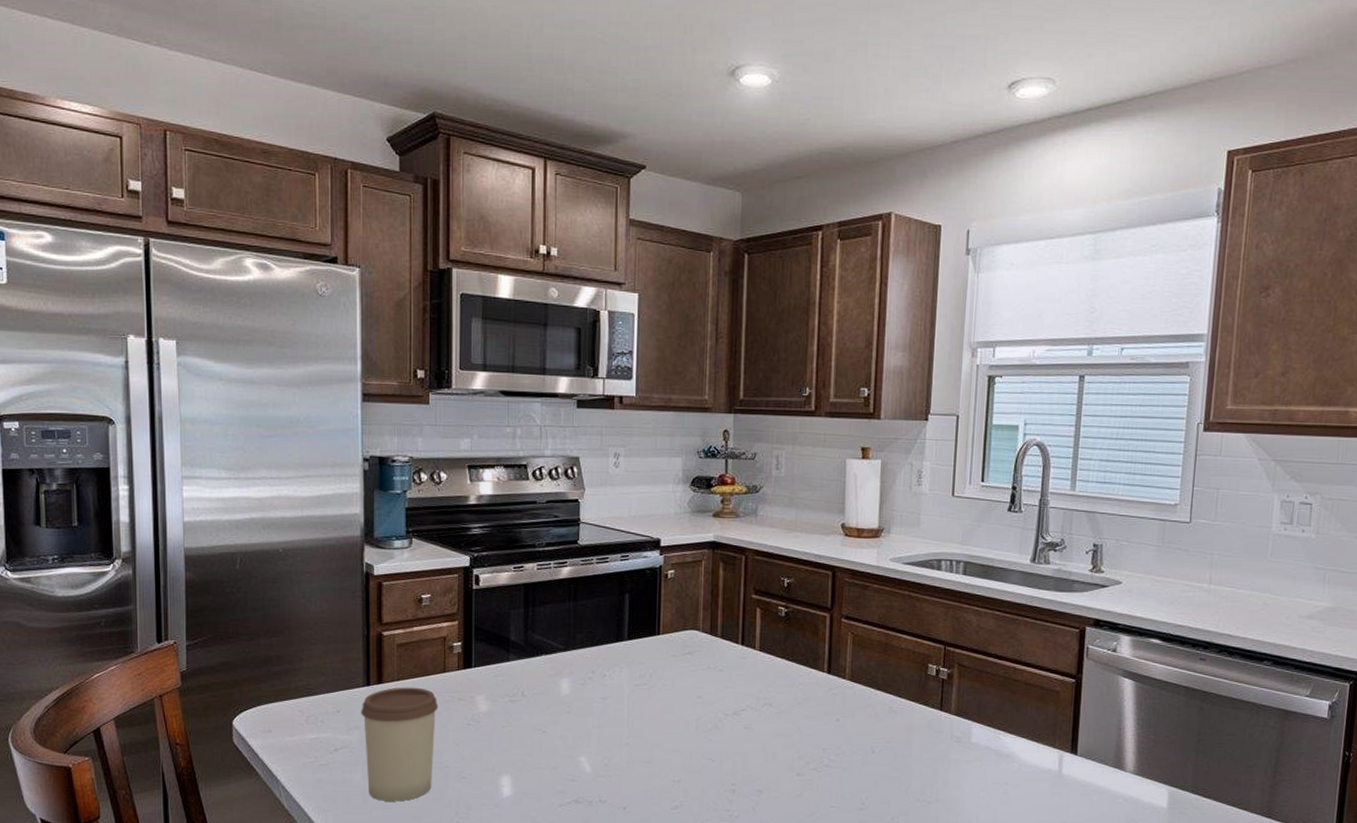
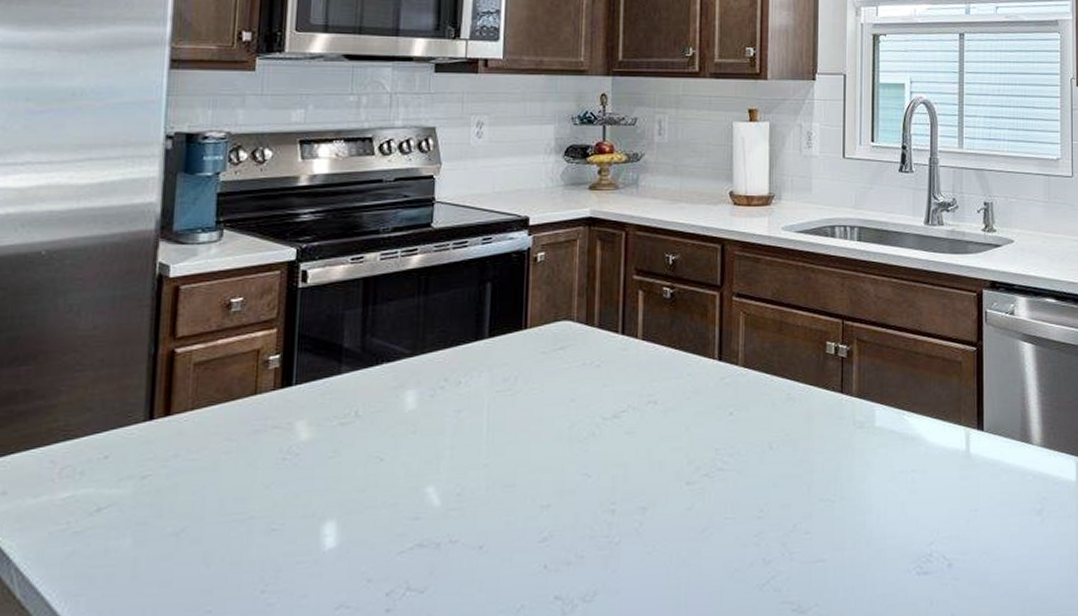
cup: present [361,687,439,802] -> none [138,416,245,574]

